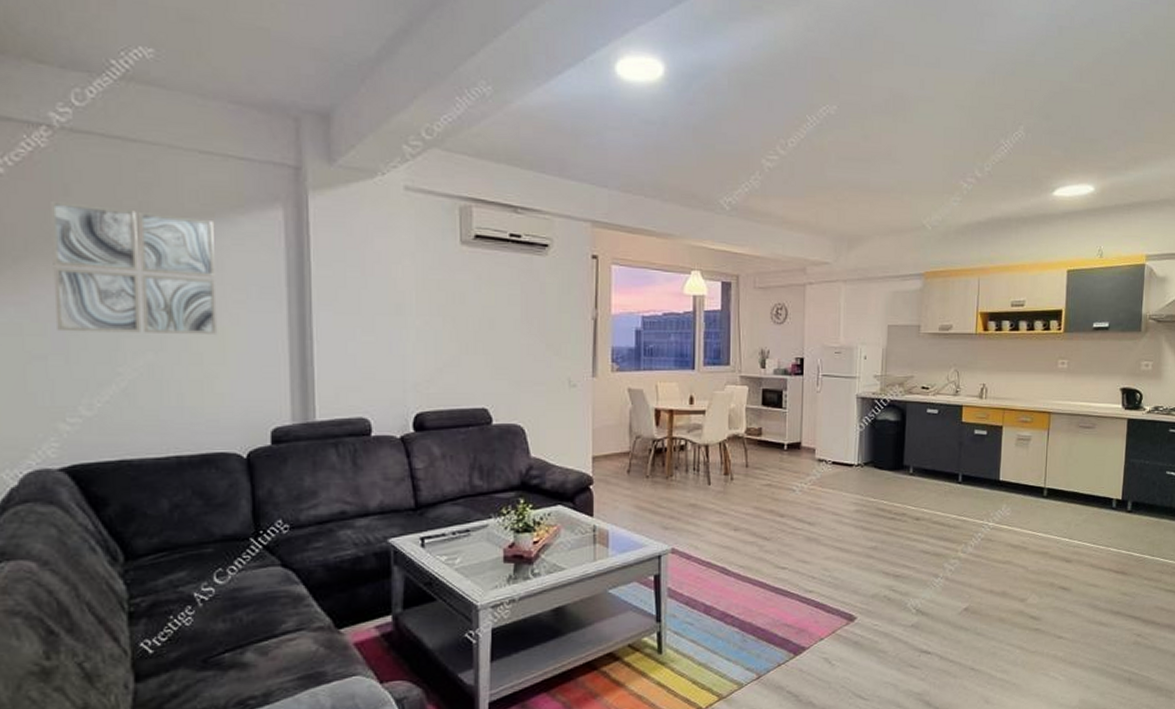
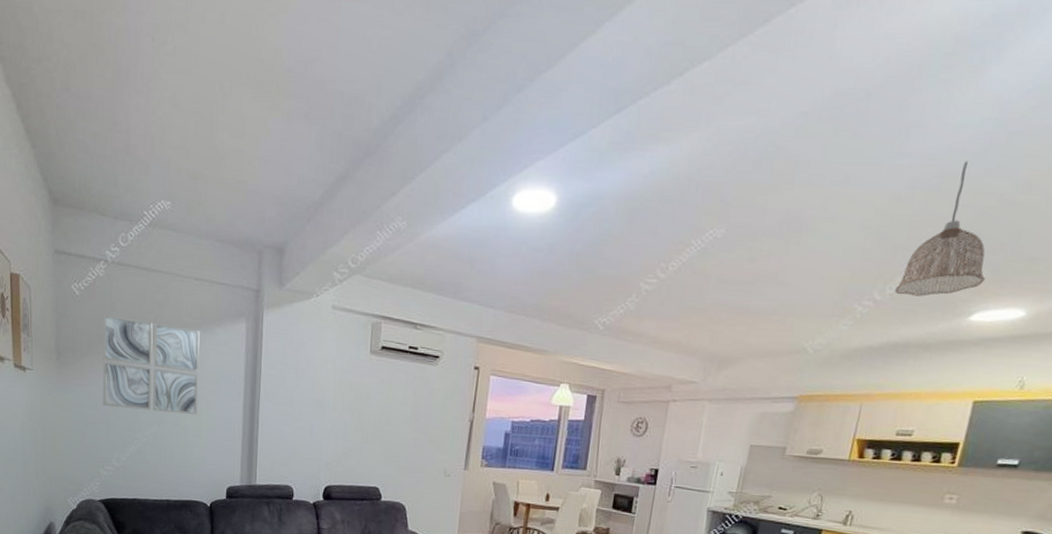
pendant lamp: none [991,50,1061,174] -> present [895,161,986,297]

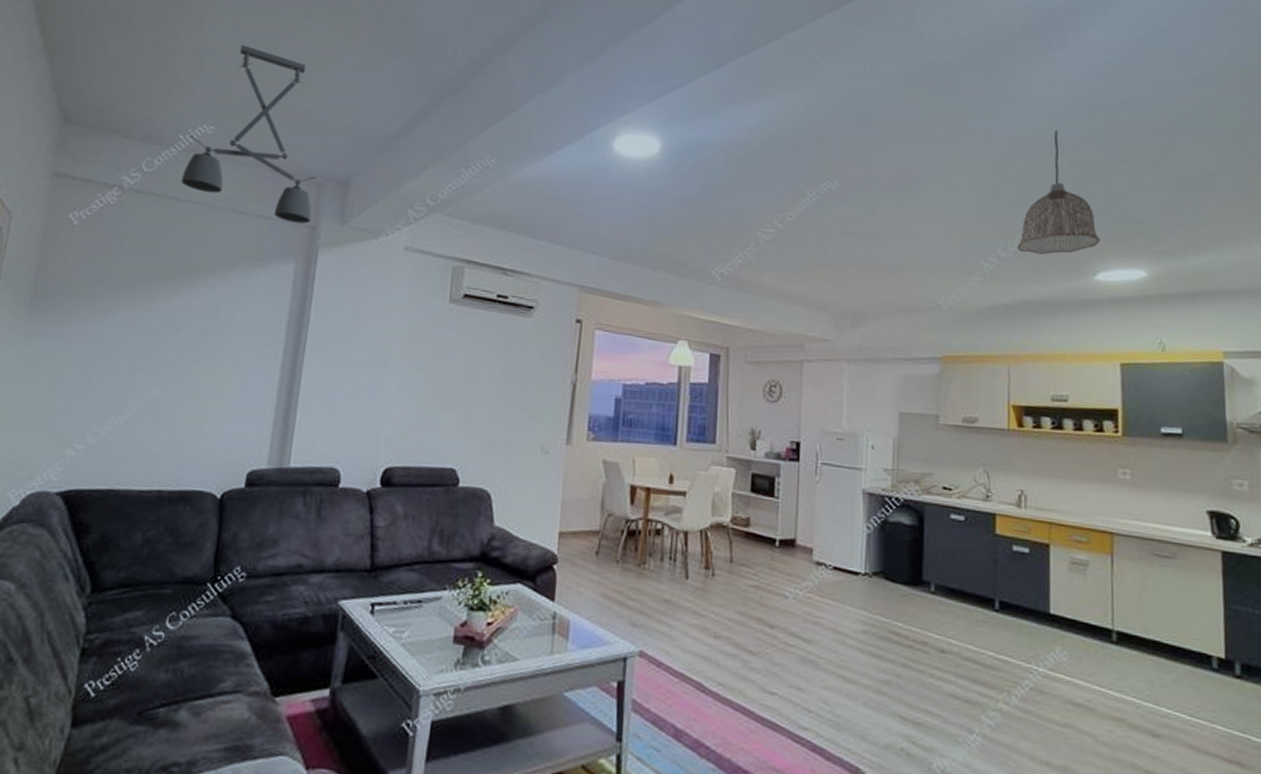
wall art: present [102,314,200,415] -> none [85,248,234,375]
ceiling light fixture: none [151,119,256,288] -> present [181,45,316,224]

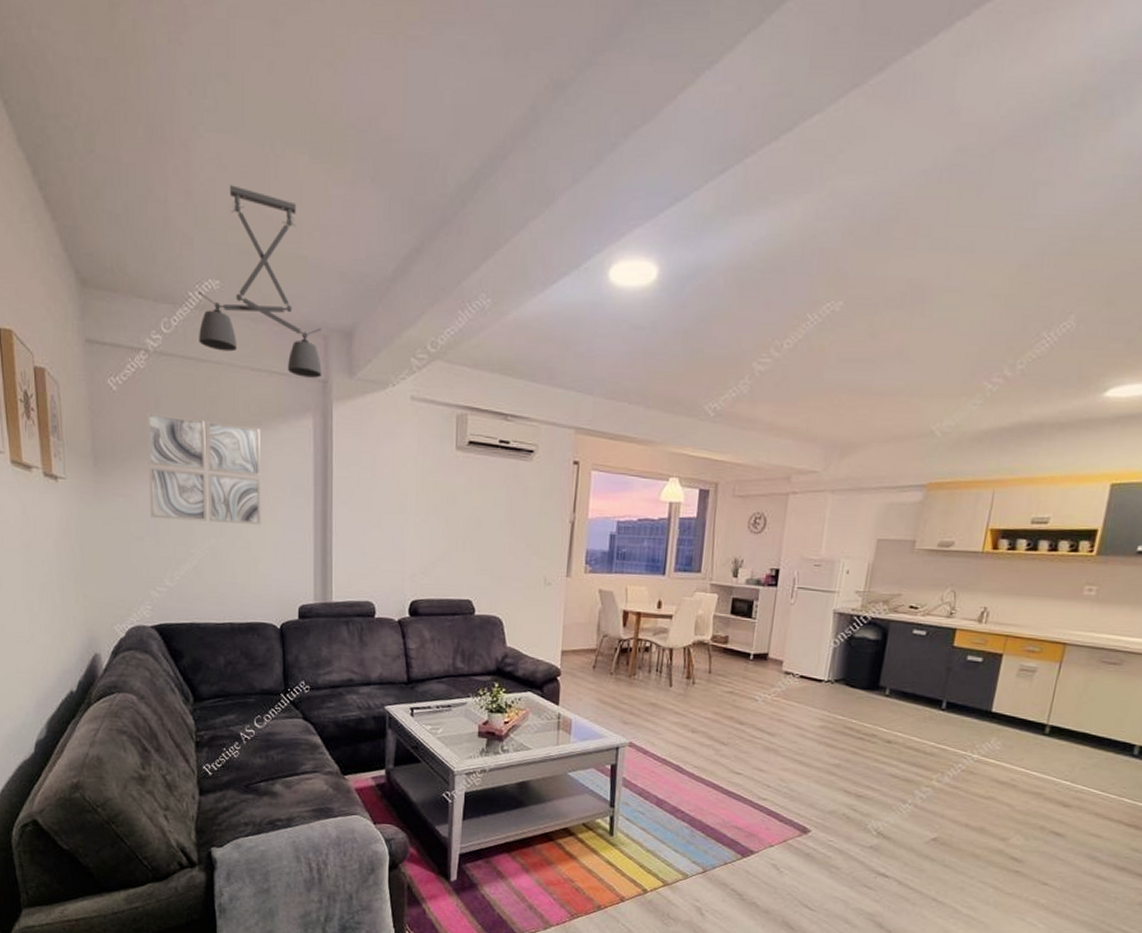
wall art: none [85,248,234,375] -> present [147,411,261,525]
pendant lamp: present [1017,130,1101,255] -> none [1026,222,1121,372]

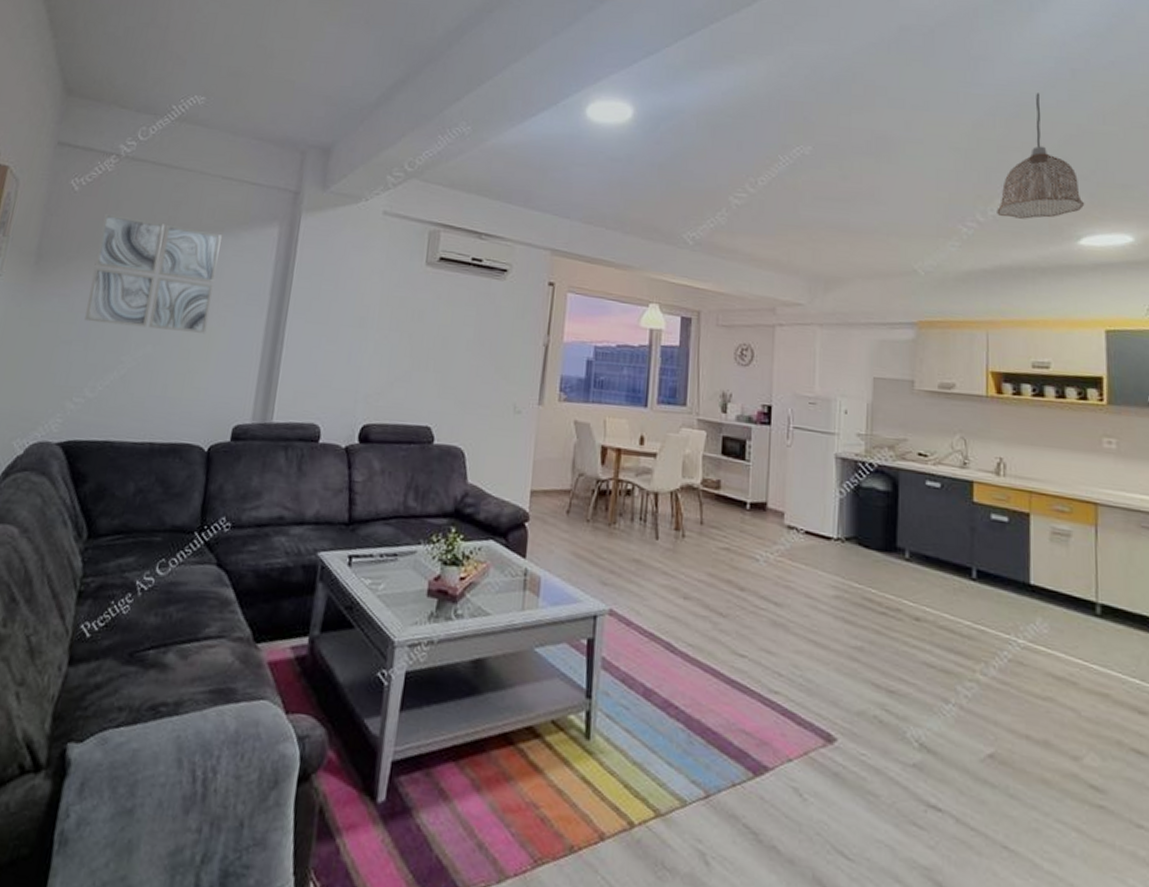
ceiling light fixture: present [198,185,322,378] -> none [174,19,300,189]
pendant lamp: none [1026,222,1121,372] -> present [997,93,1085,219]

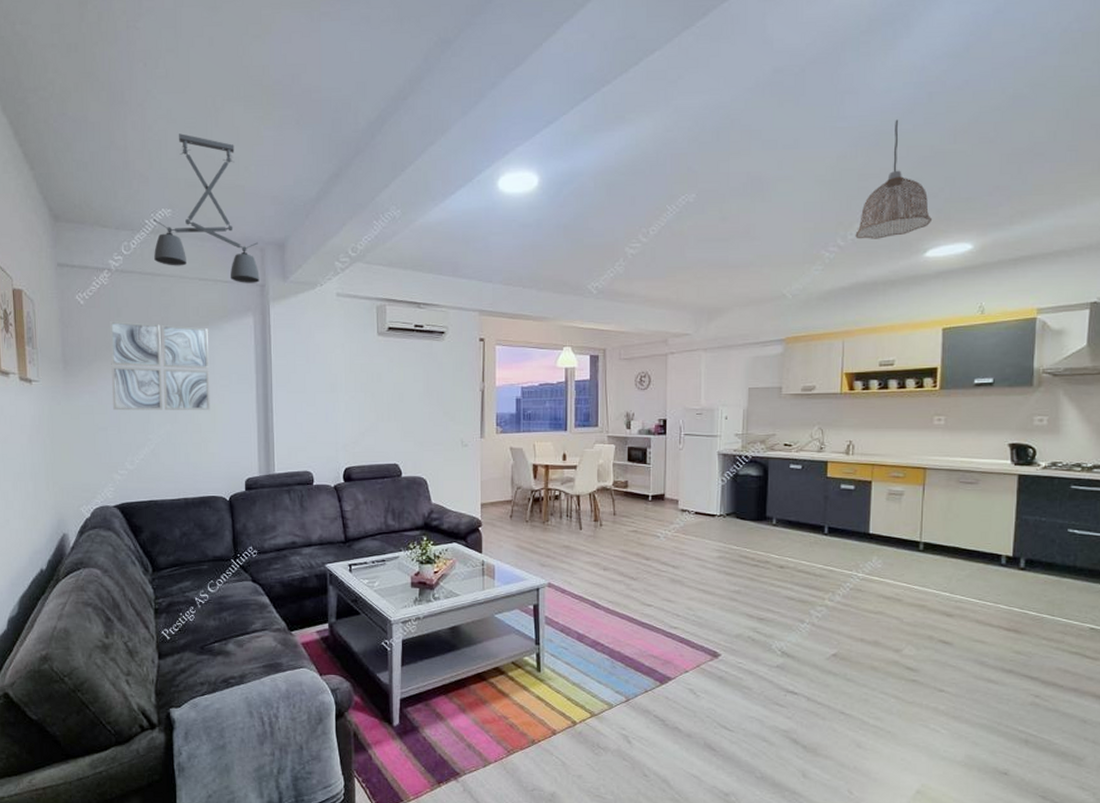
ceiling light fixture: none [174,19,300,189] -> present [153,133,260,283]

